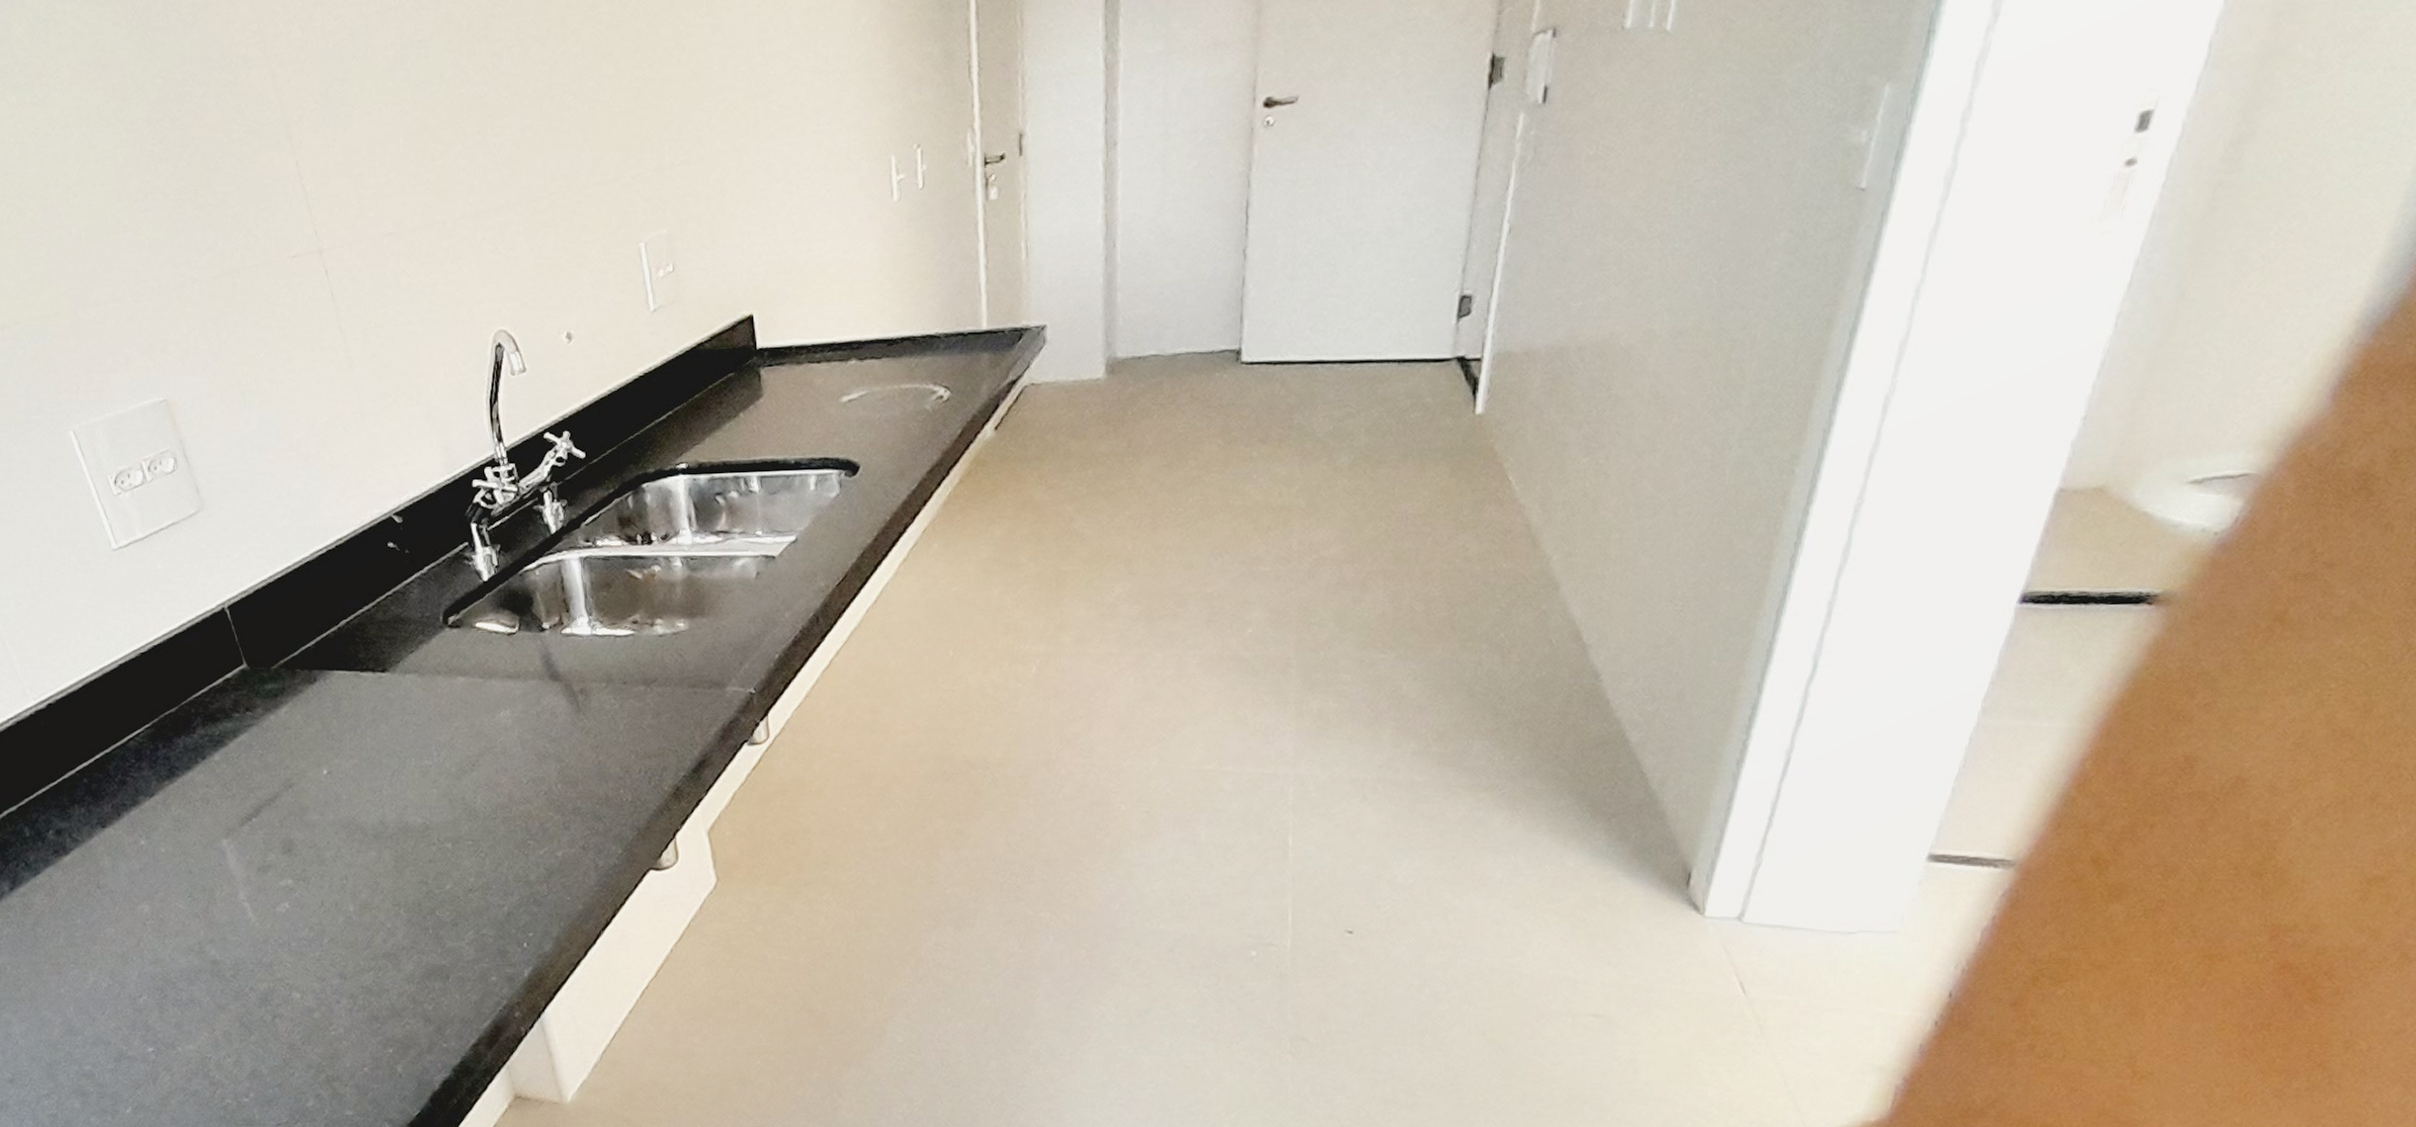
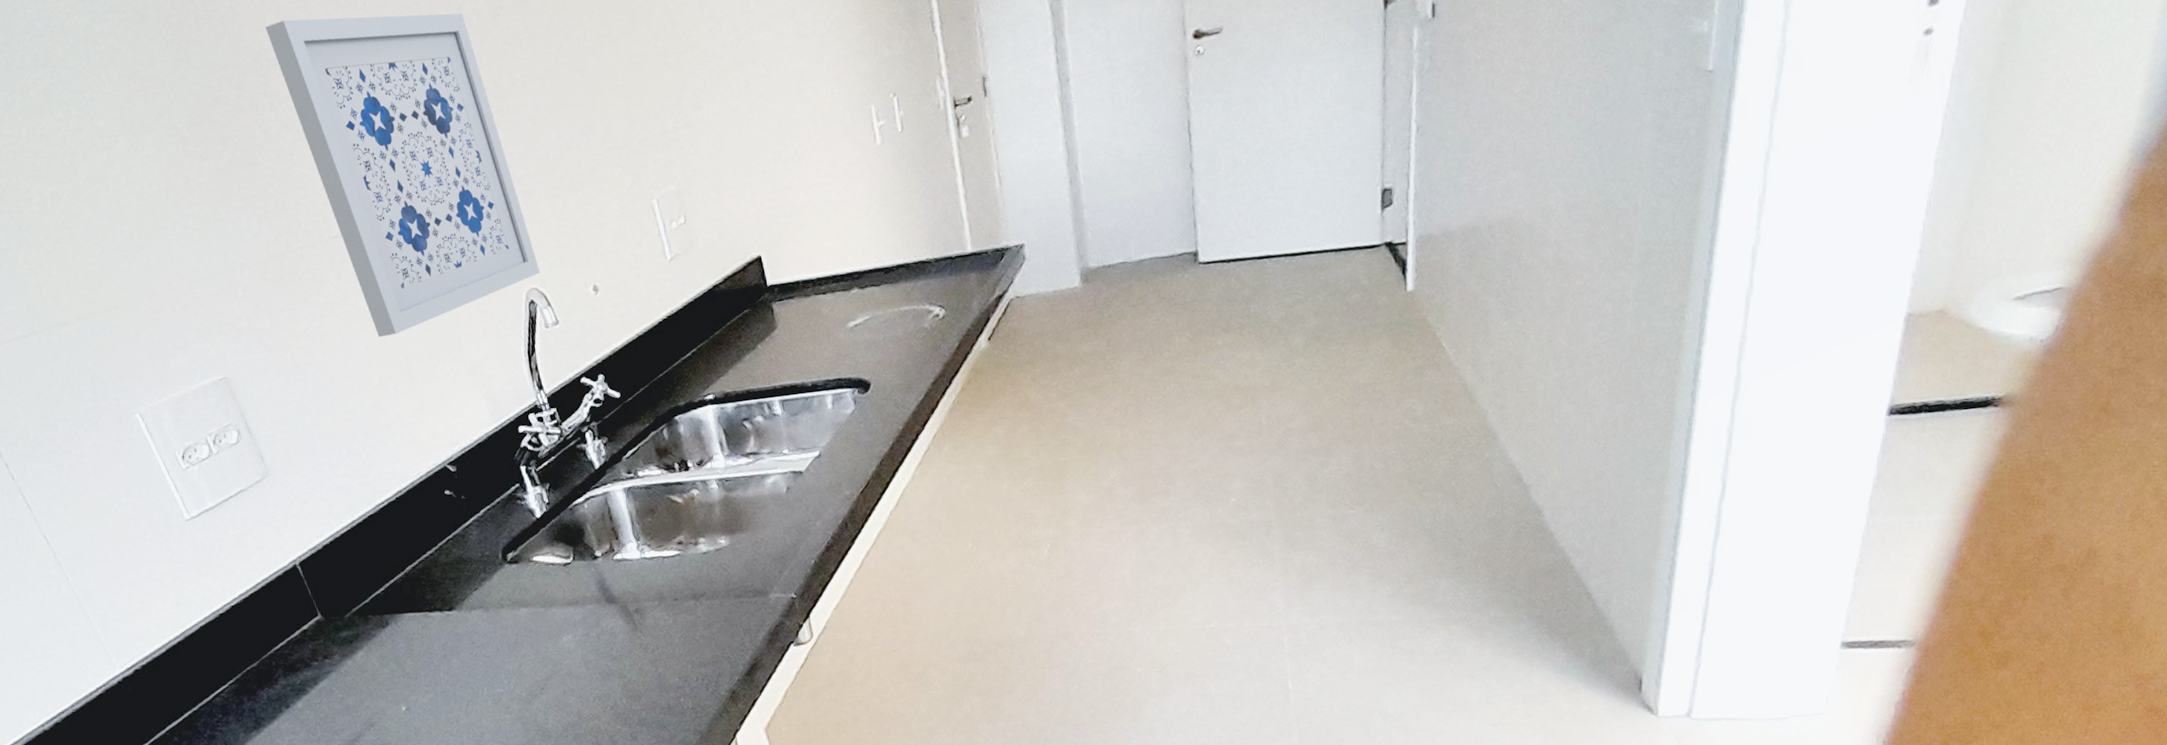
wall art: none [237,13,512,371] -> present [265,13,541,338]

